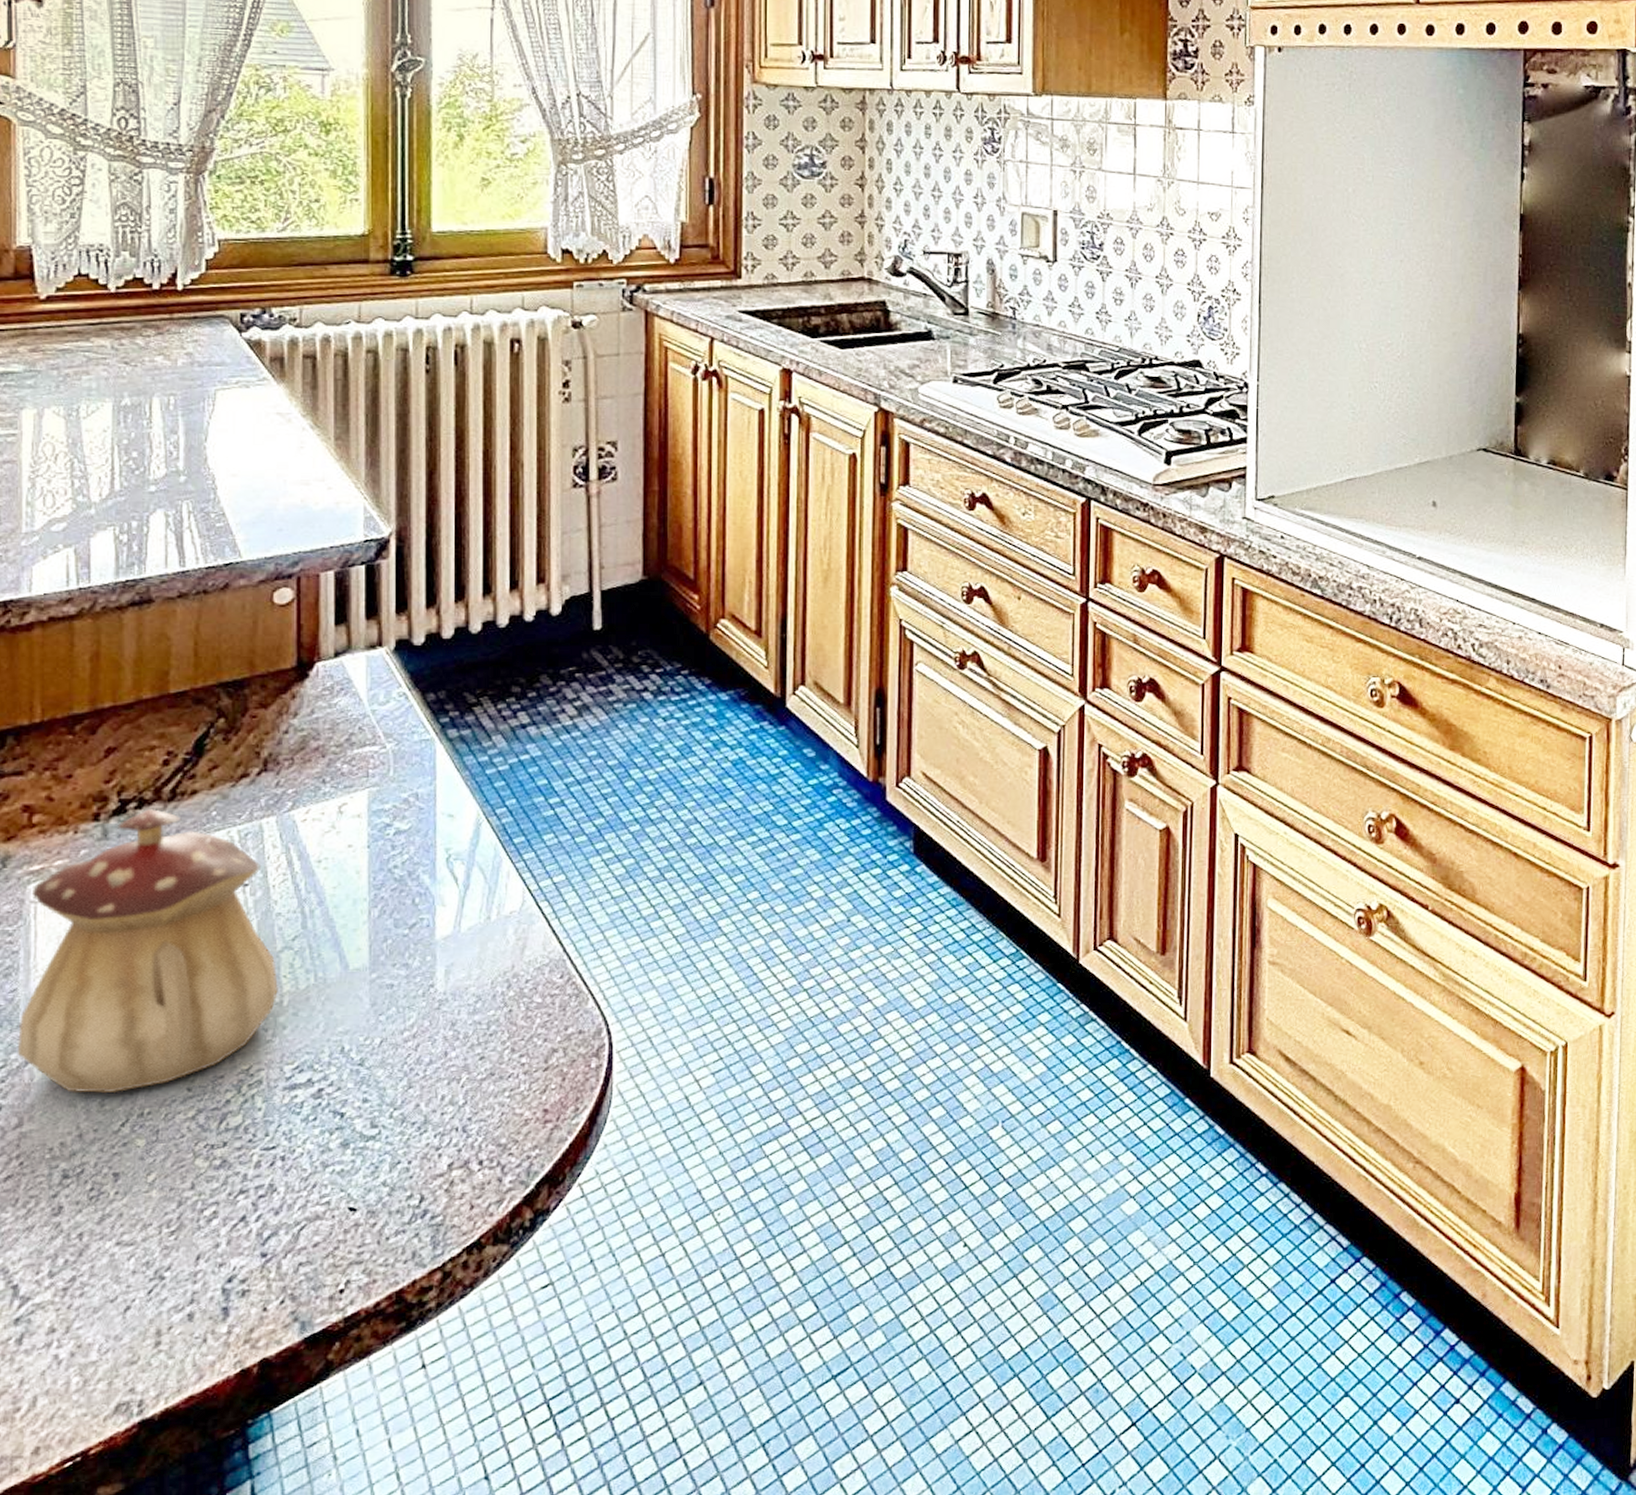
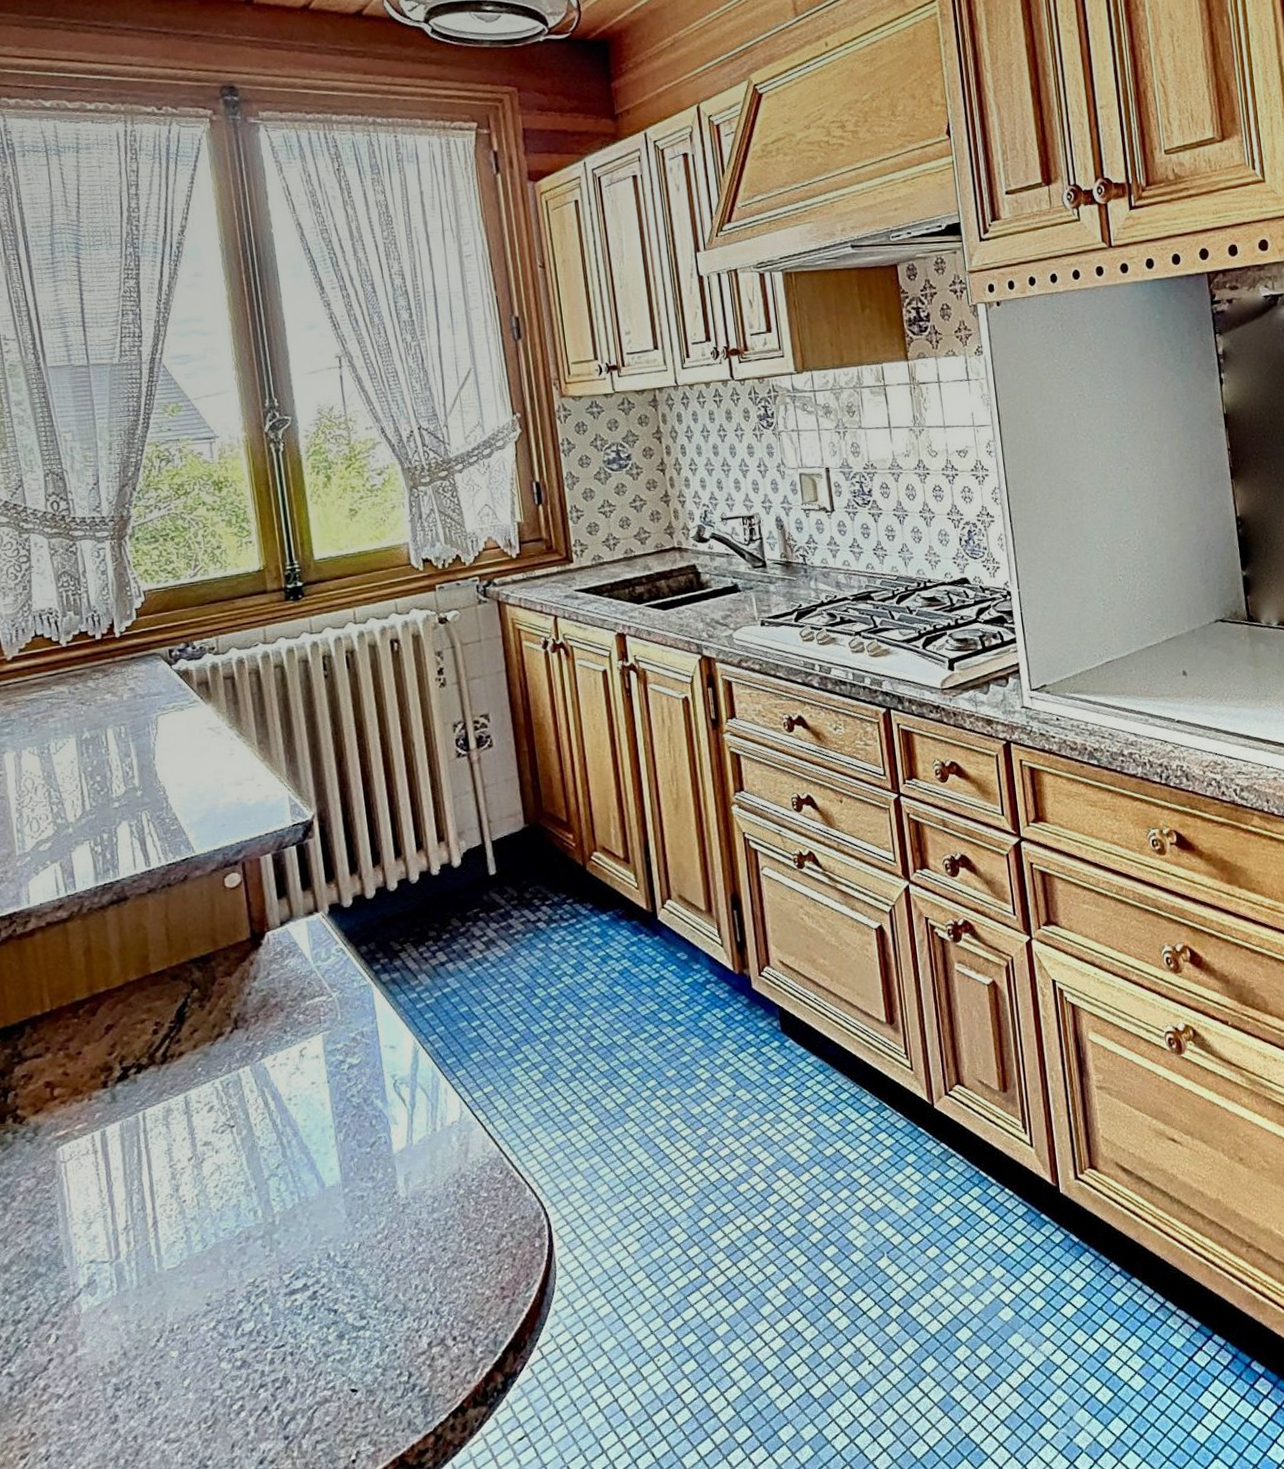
teapot: present [17,809,280,1094] -> none [60,1072,271,1318]

